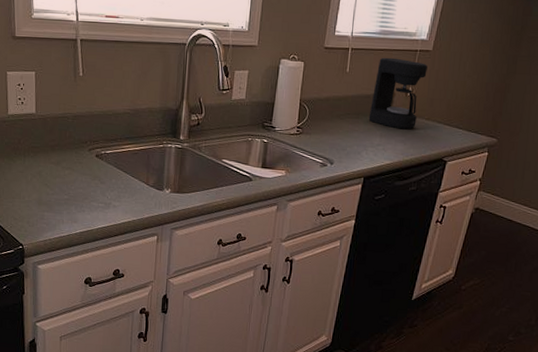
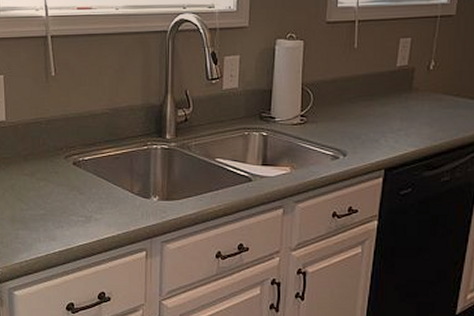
coffee maker: present [368,57,428,130] -> none [385,27,451,110]

